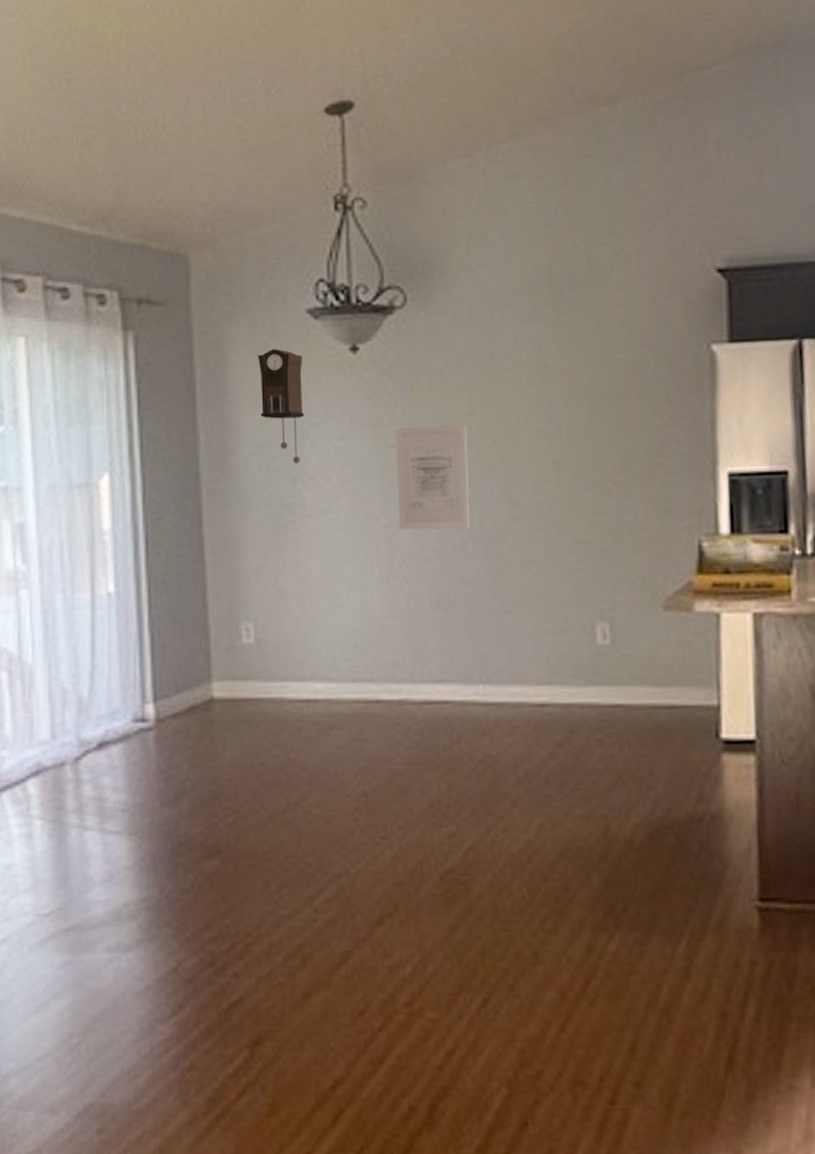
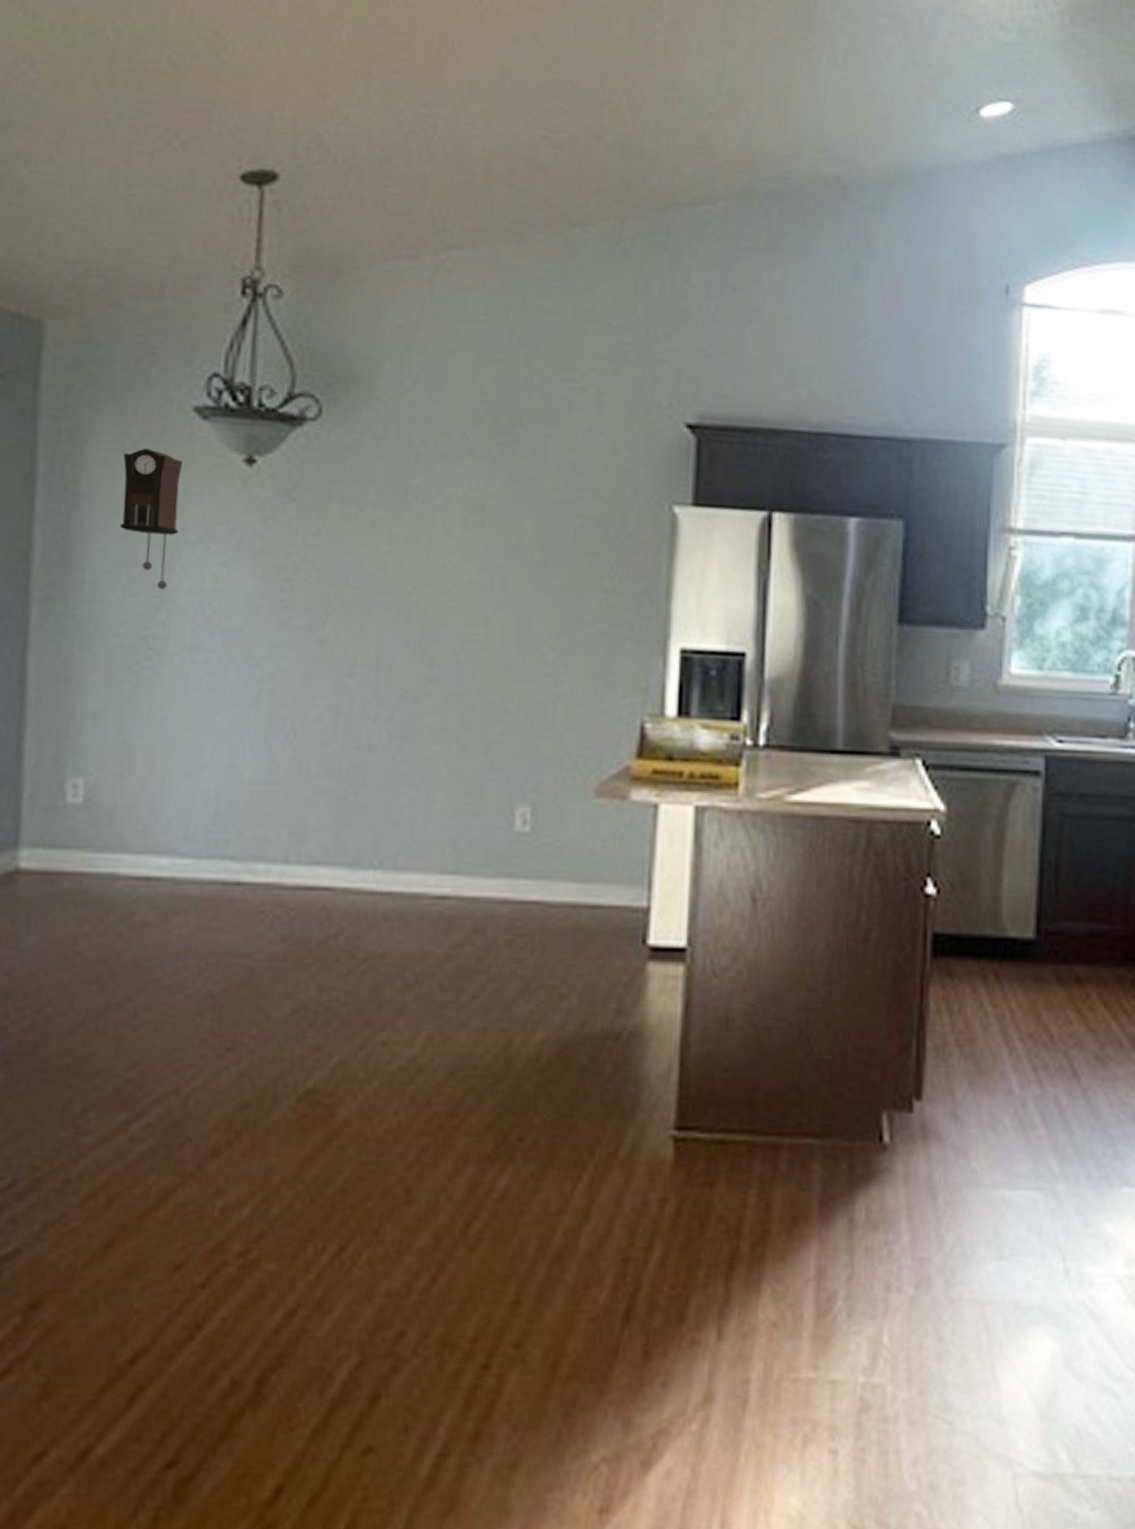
wall art: present [395,425,469,530] -> none [286,560,382,686]

